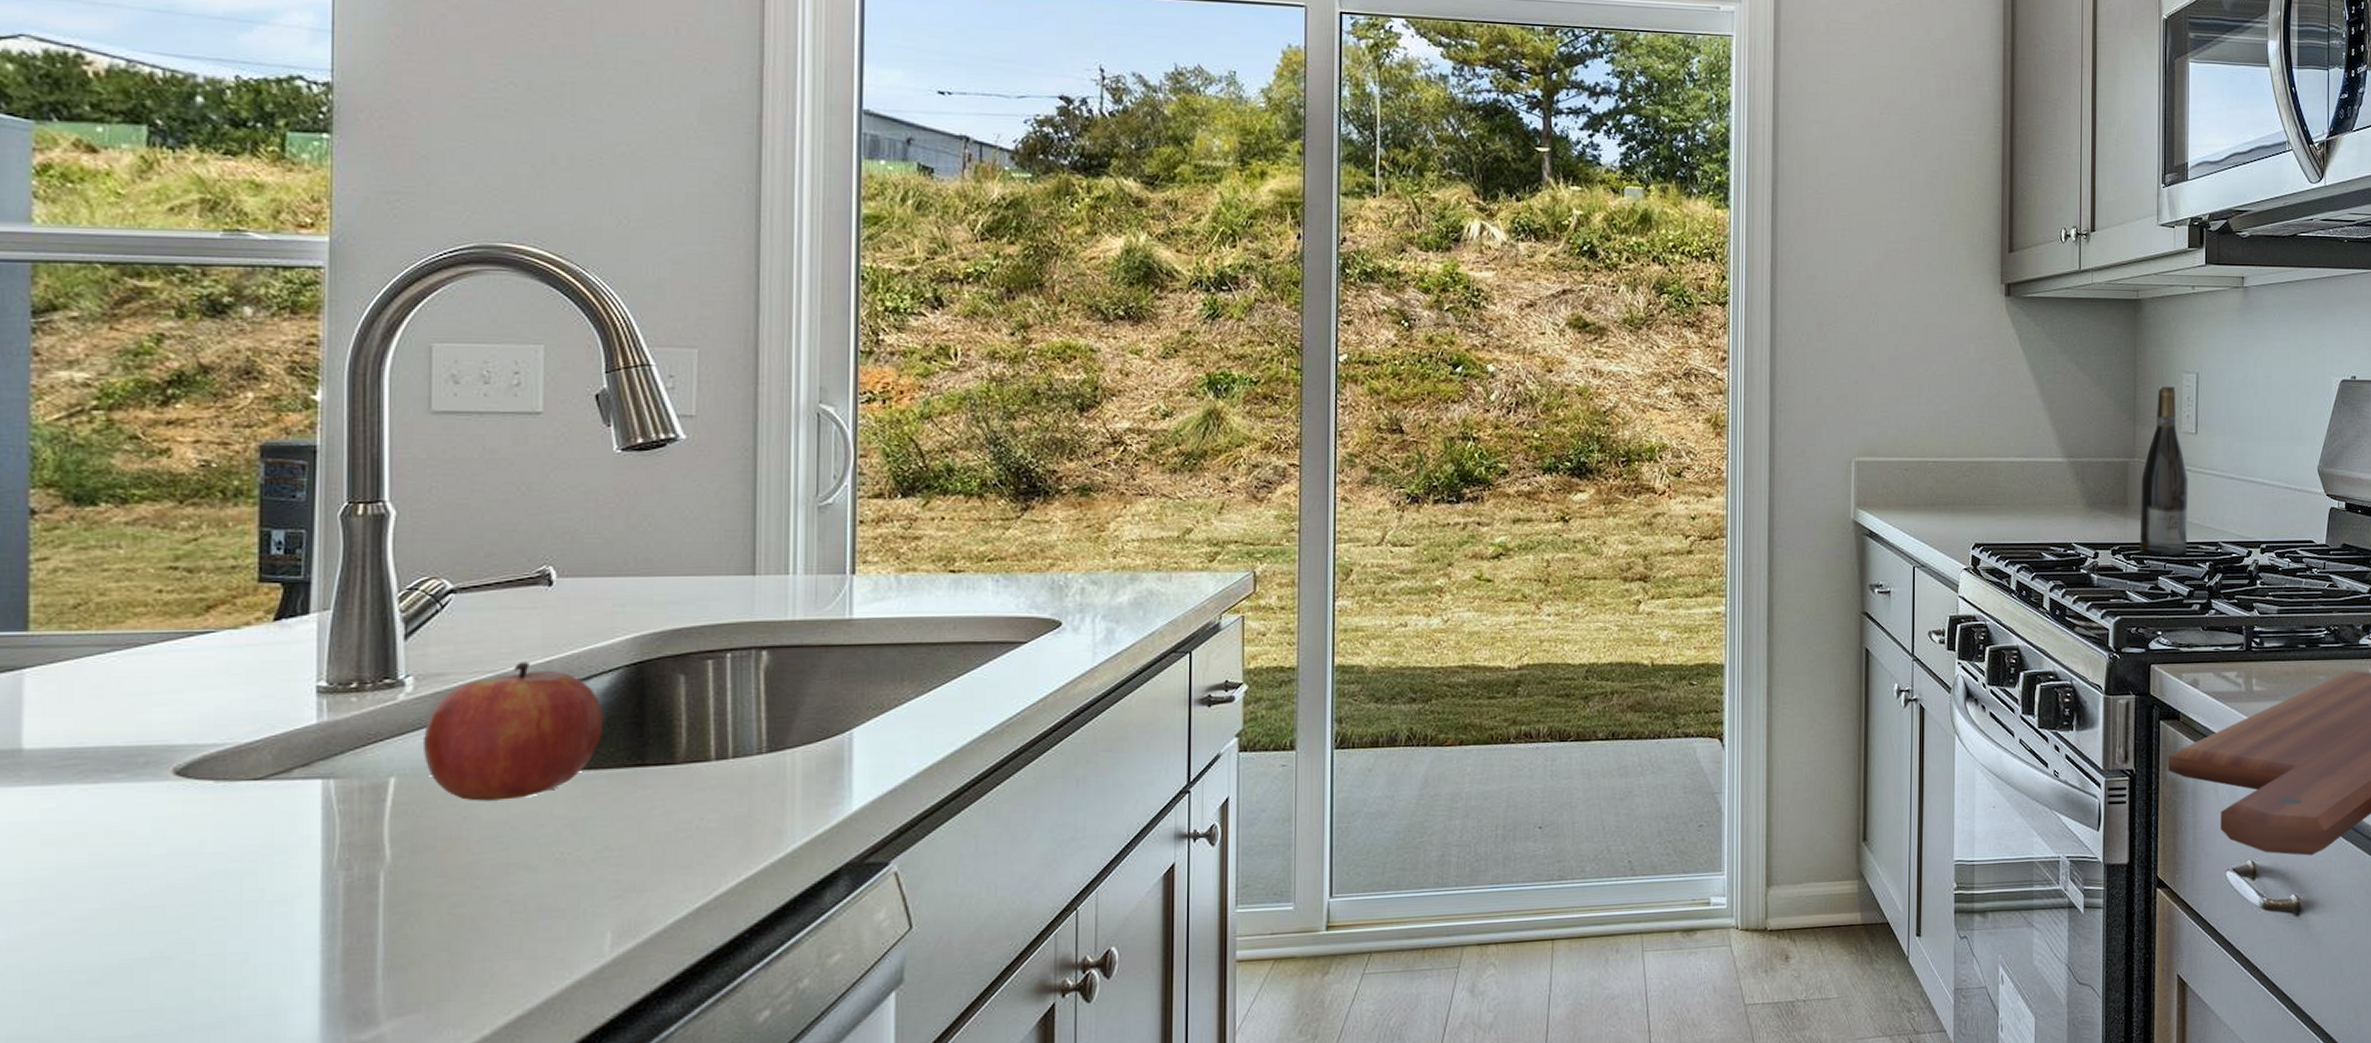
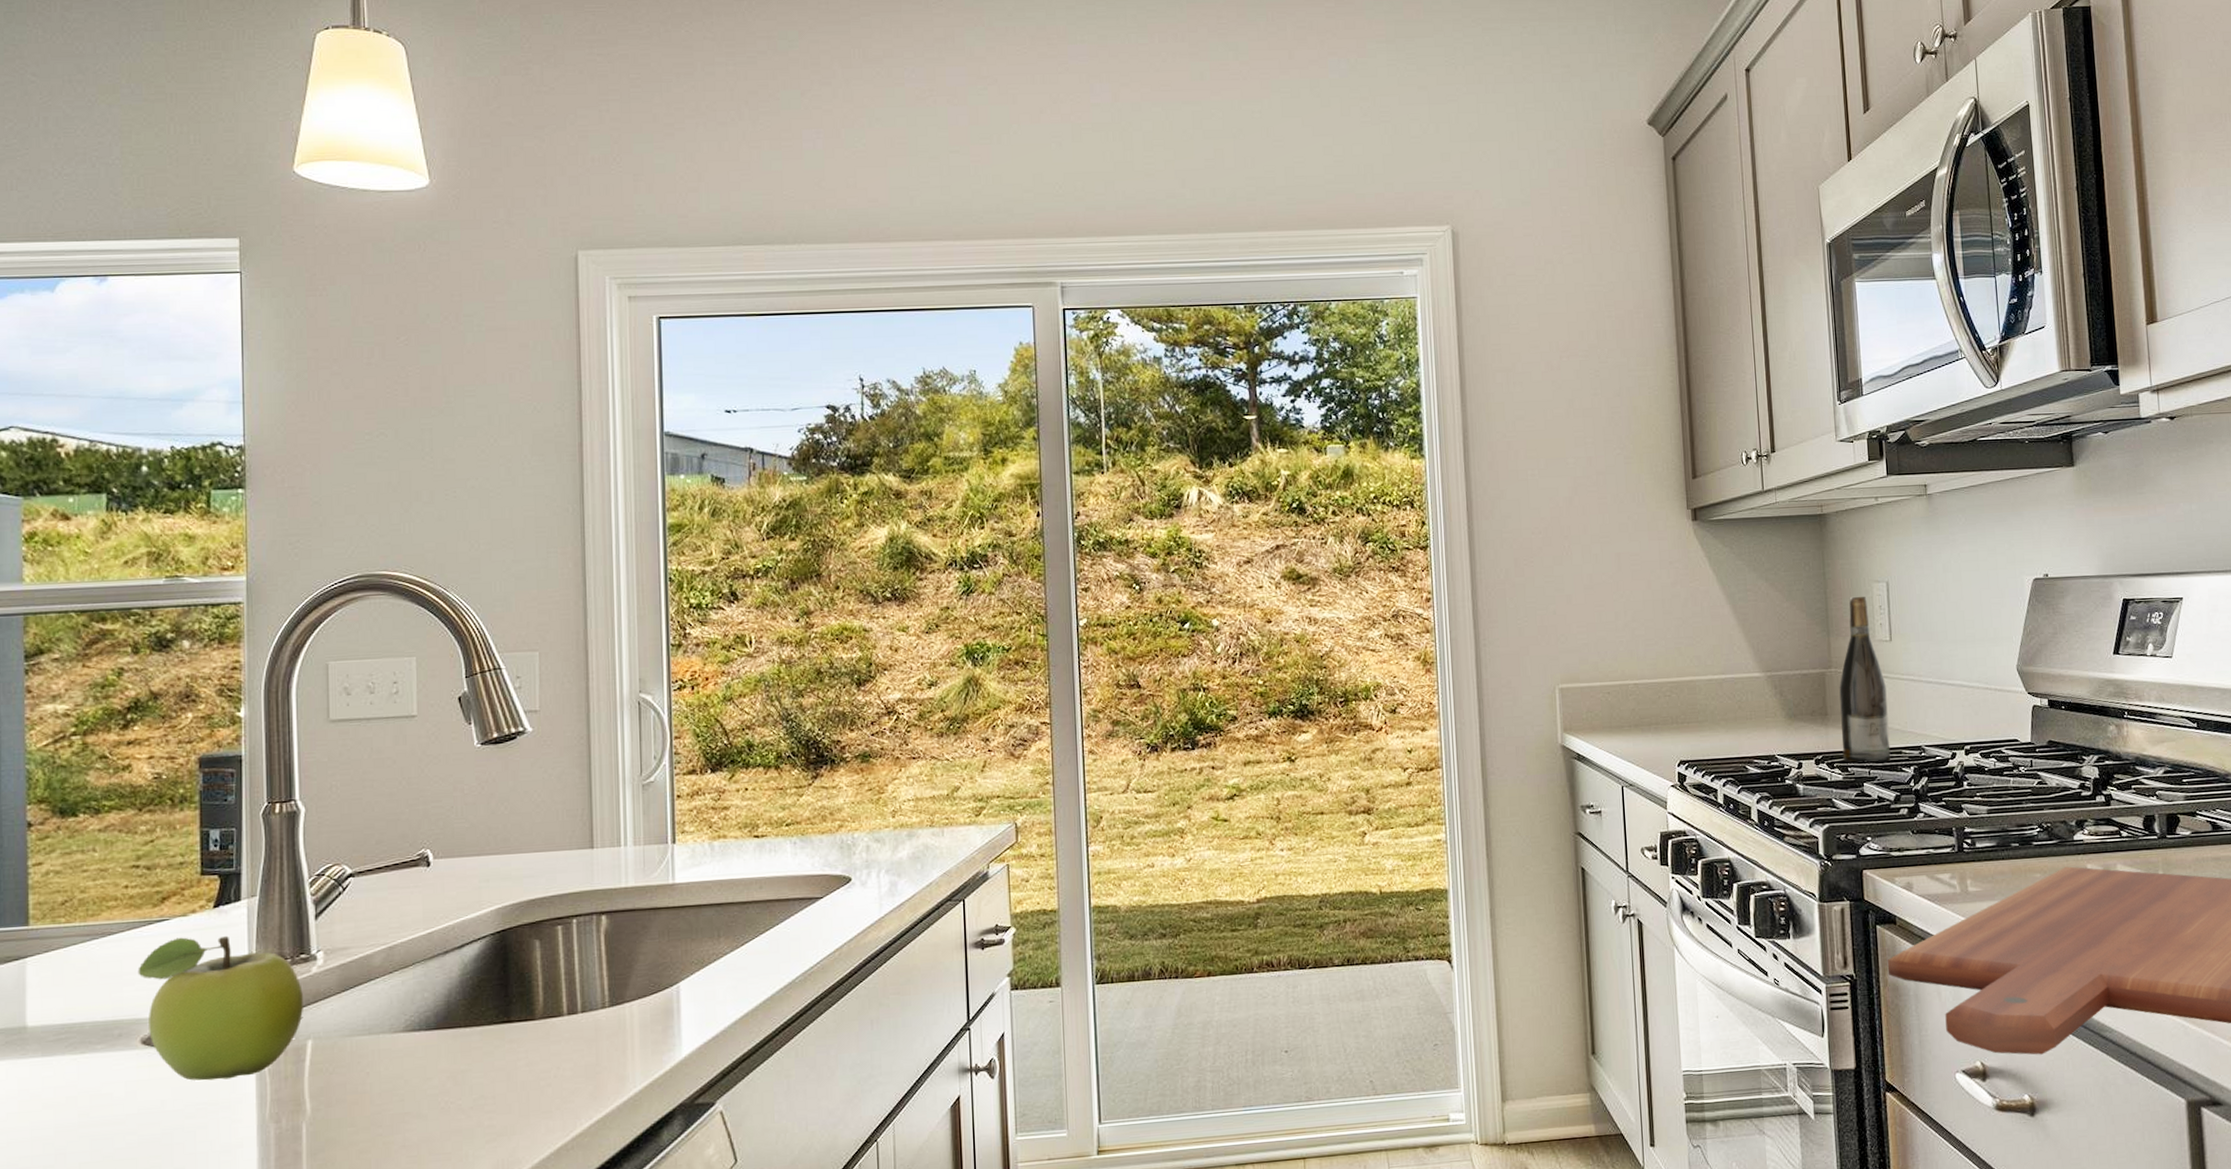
fruit: none [172,653,385,820] -> present [138,935,303,1081]
fruit: present [424,661,604,801] -> none [333,934,476,1059]

